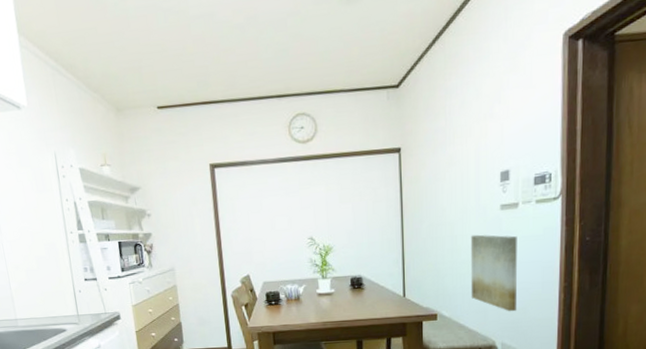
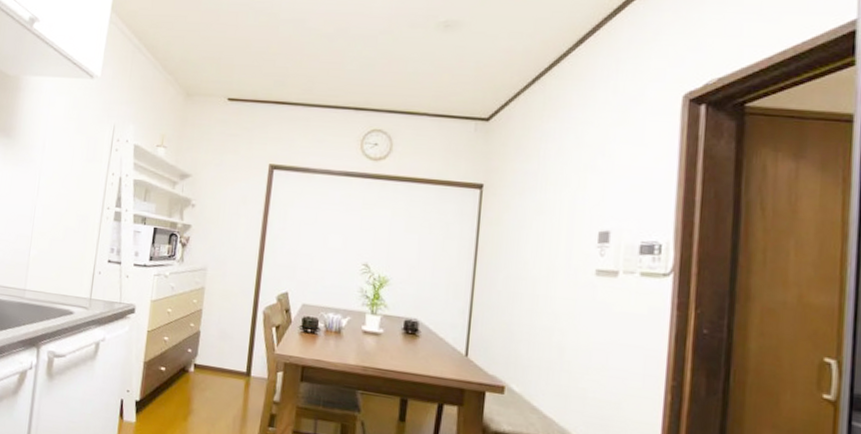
wall art: present [470,234,517,312] -> none [549,298,614,405]

